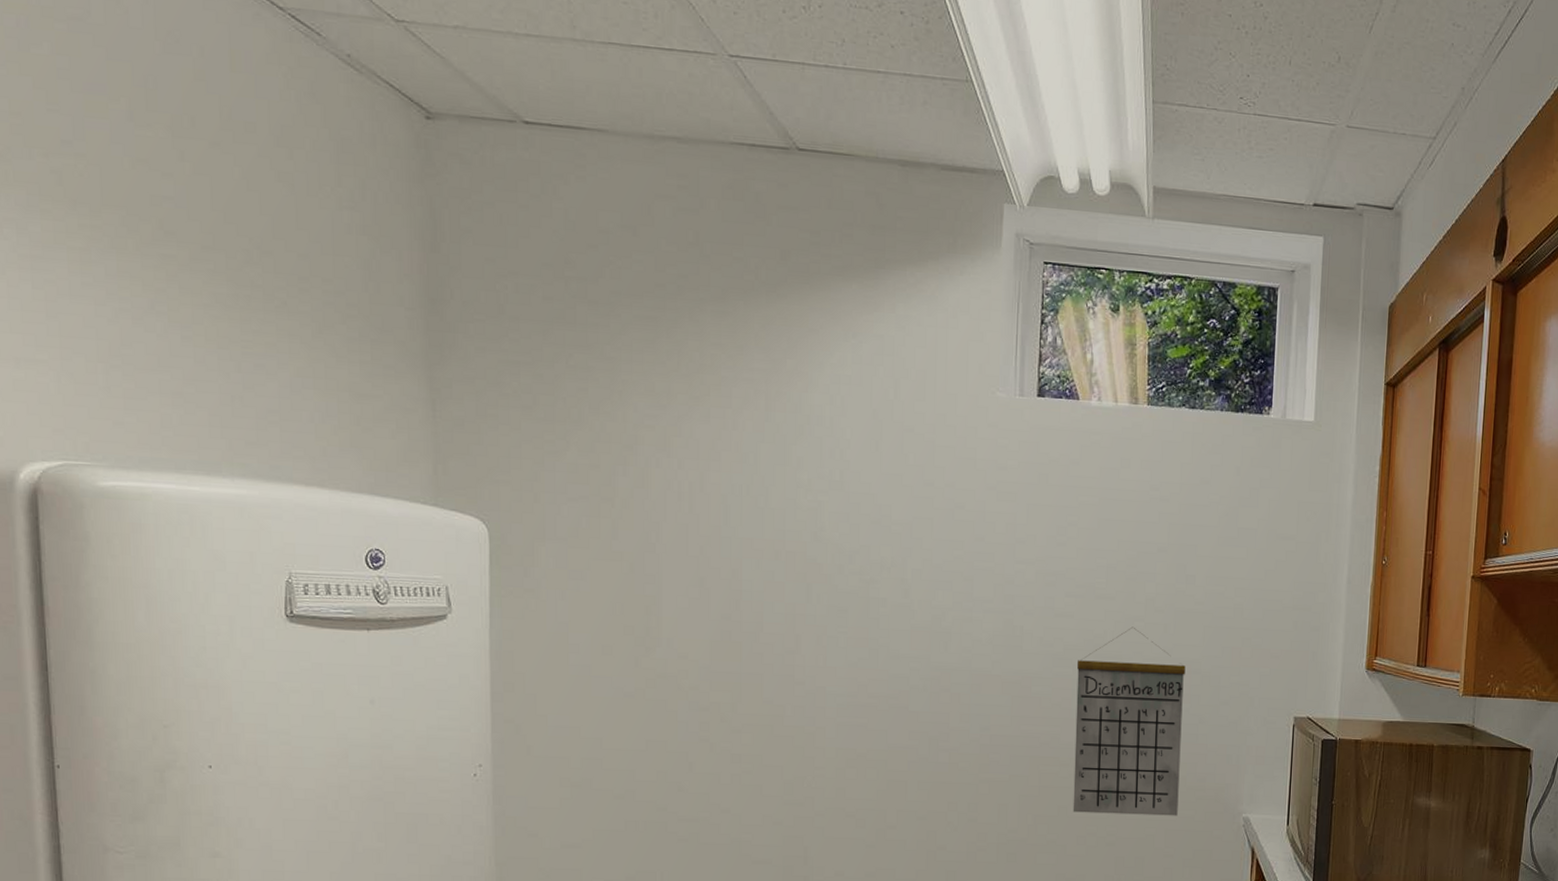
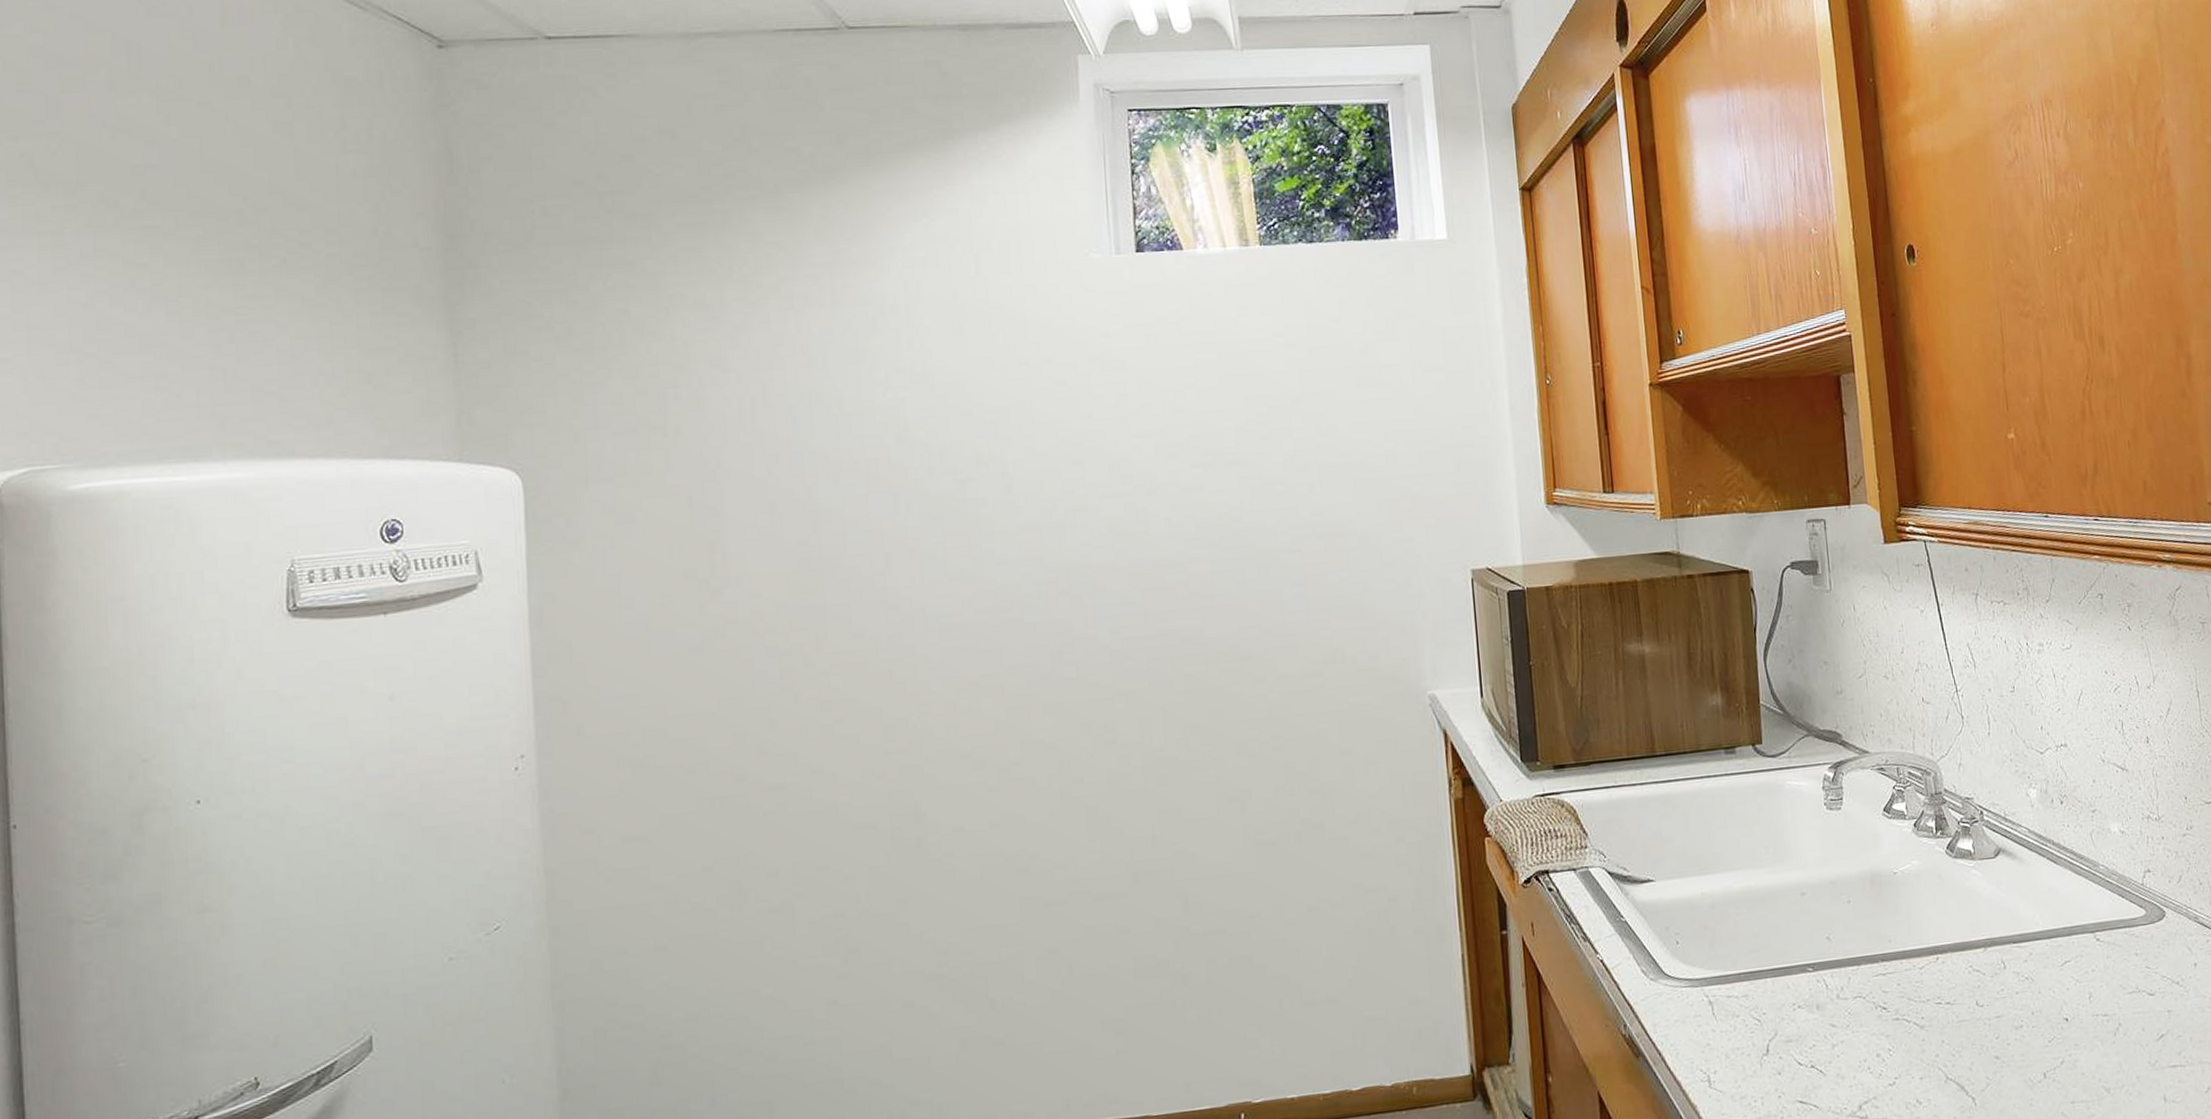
calendar: present [1072,626,1186,816] -> none [1214,491,1352,717]

